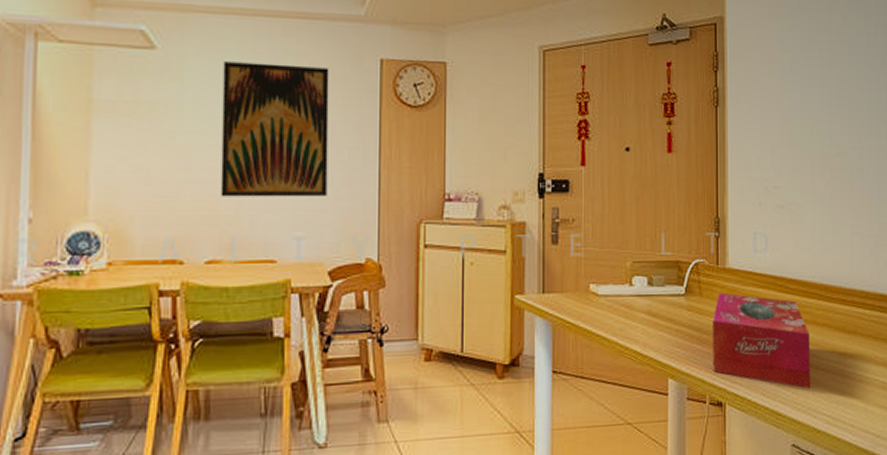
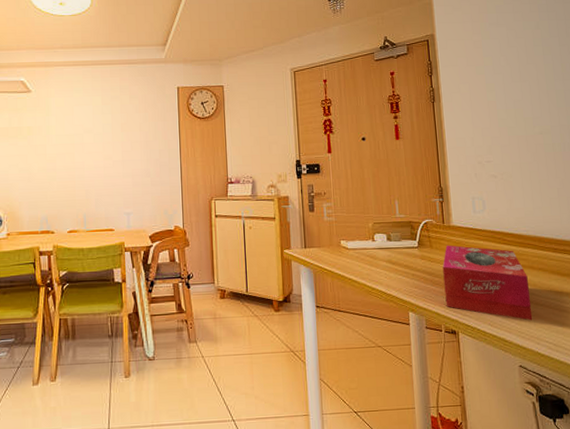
wall art: present [220,61,329,197] -> none [73,96,146,188]

